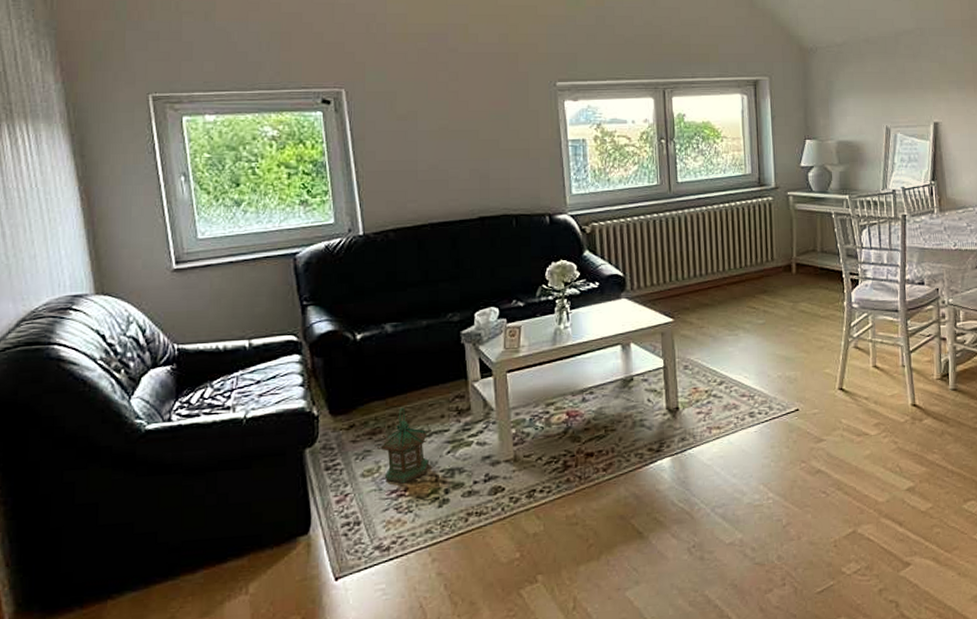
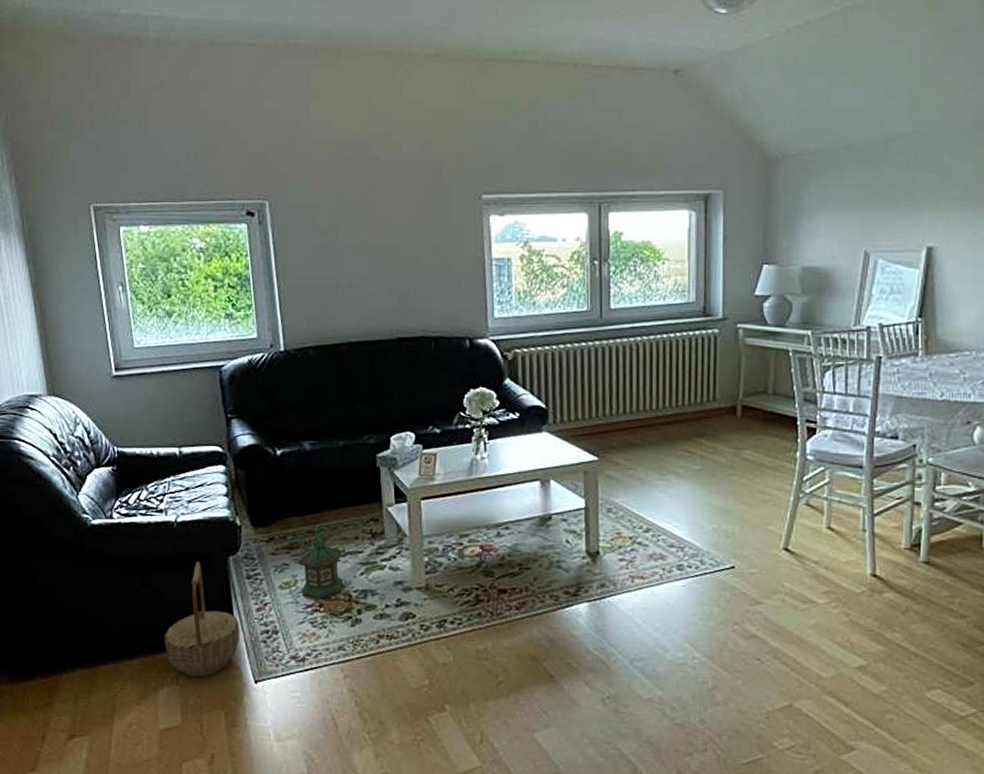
basket: none [230,457,318,584] -> present [163,561,240,678]

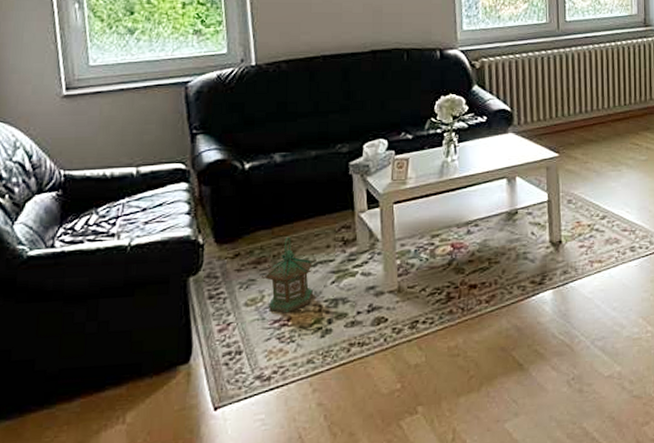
basket: present [163,561,240,678] -> none [109,285,199,414]

